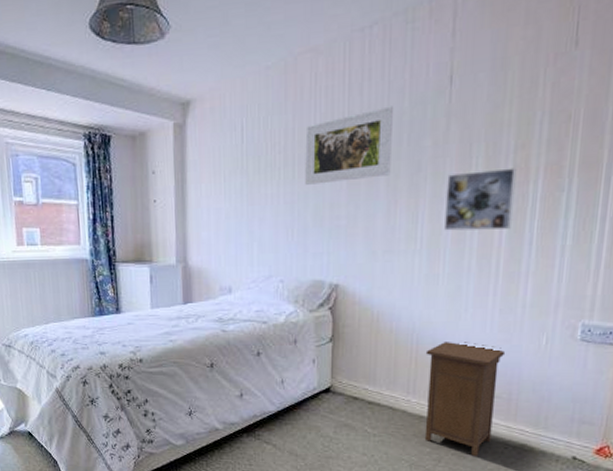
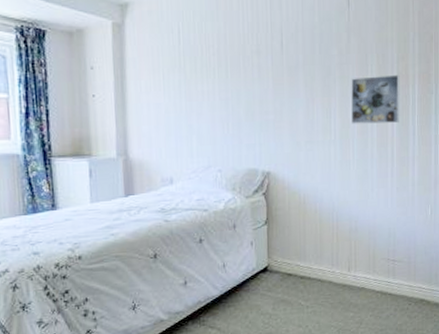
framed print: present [305,106,394,185] -> none [235,20,308,84]
nightstand: present [424,342,506,456] -> none [344,216,404,315]

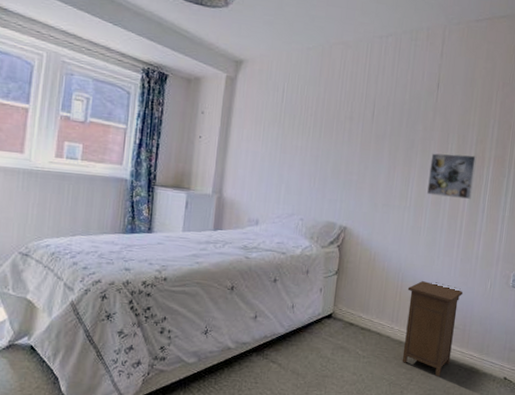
nightstand: none [344,216,404,315] -> present [402,281,464,376]

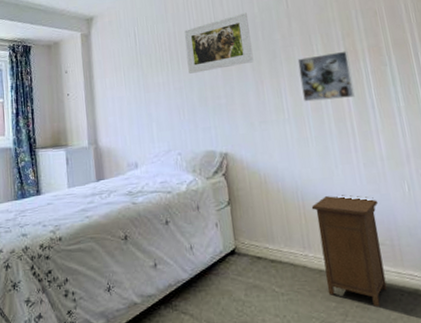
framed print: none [328,95,399,147] -> present [183,12,254,74]

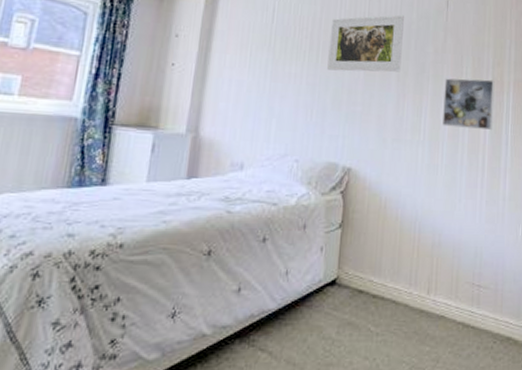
nightstand: present [311,195,387,306] -> none [424,231,492,353]

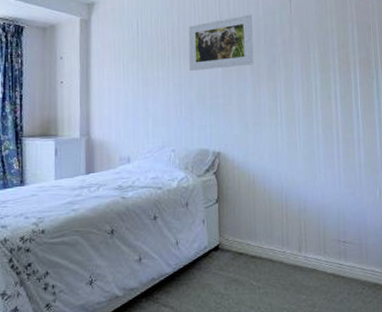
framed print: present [443,78,495,130] -> none [295,61,343,108]

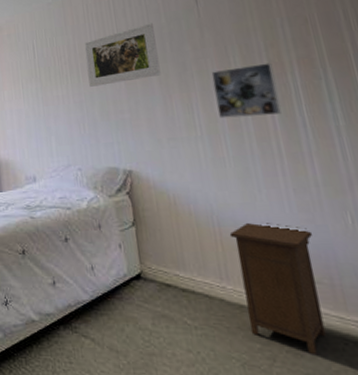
nightstand: none [293,197,353,299] -> present [229,223,326,354]
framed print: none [295,61,343,108] -> present [211,62,281,119]

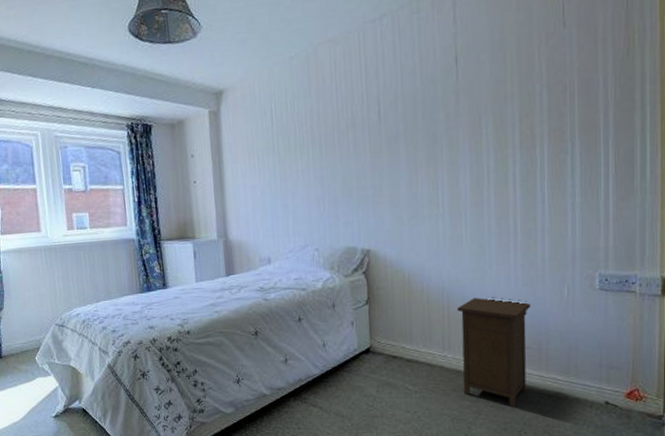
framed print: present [84,23,161,87] -> none [329,86,410,160]
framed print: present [211,62,281,119] -> none [461,135,524,195]

